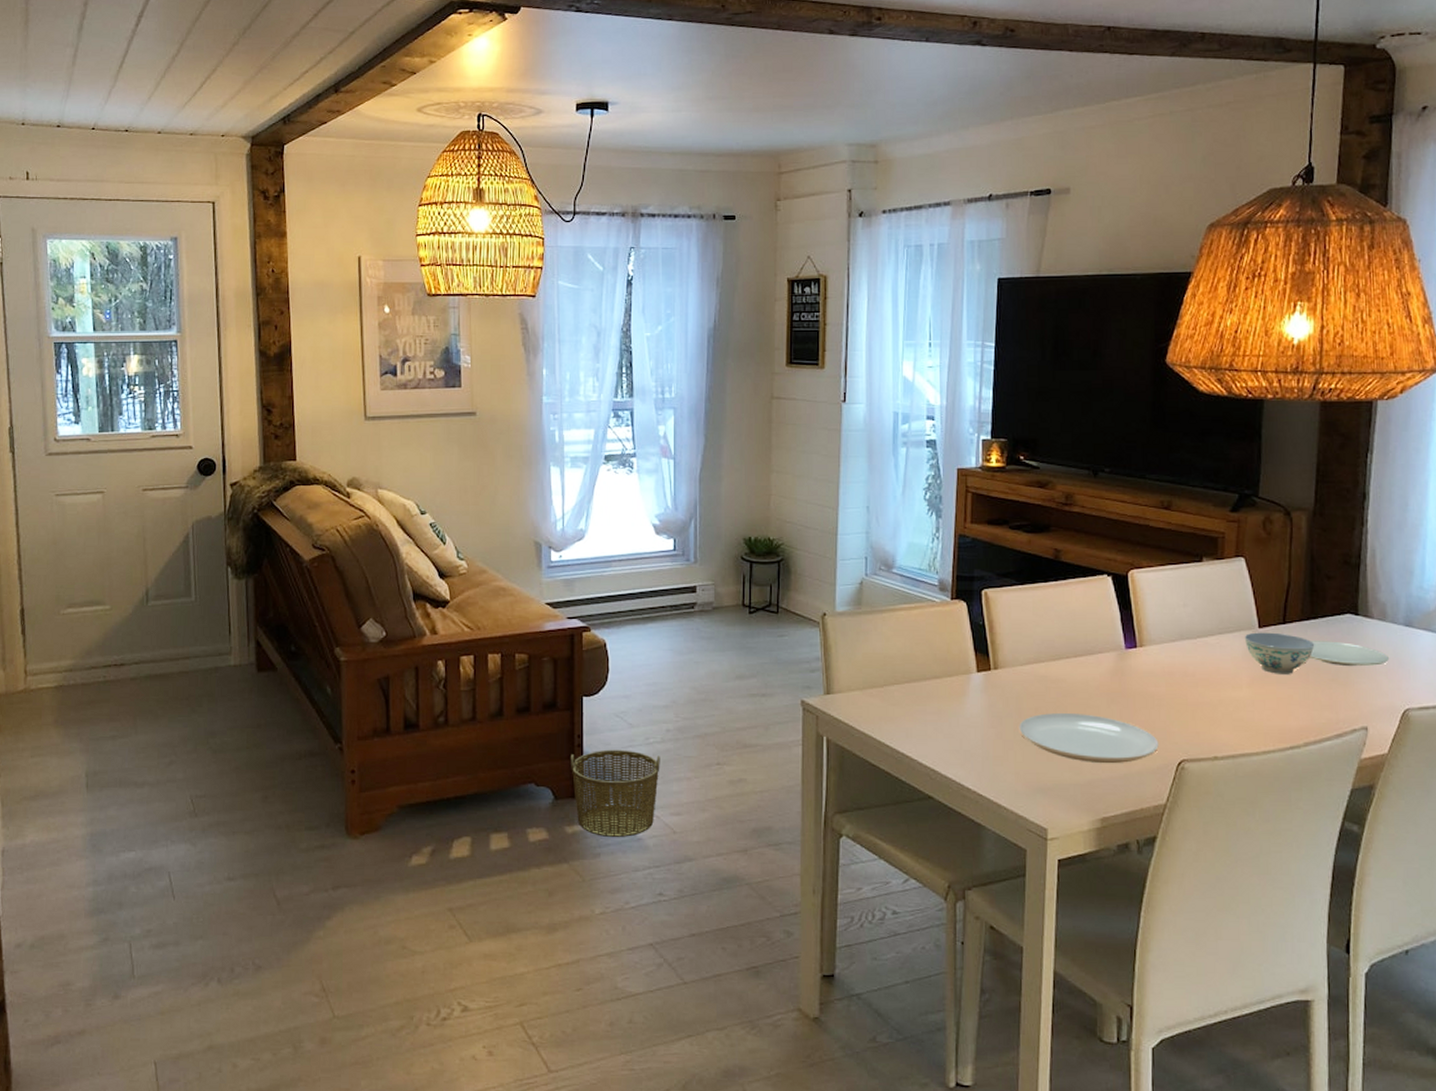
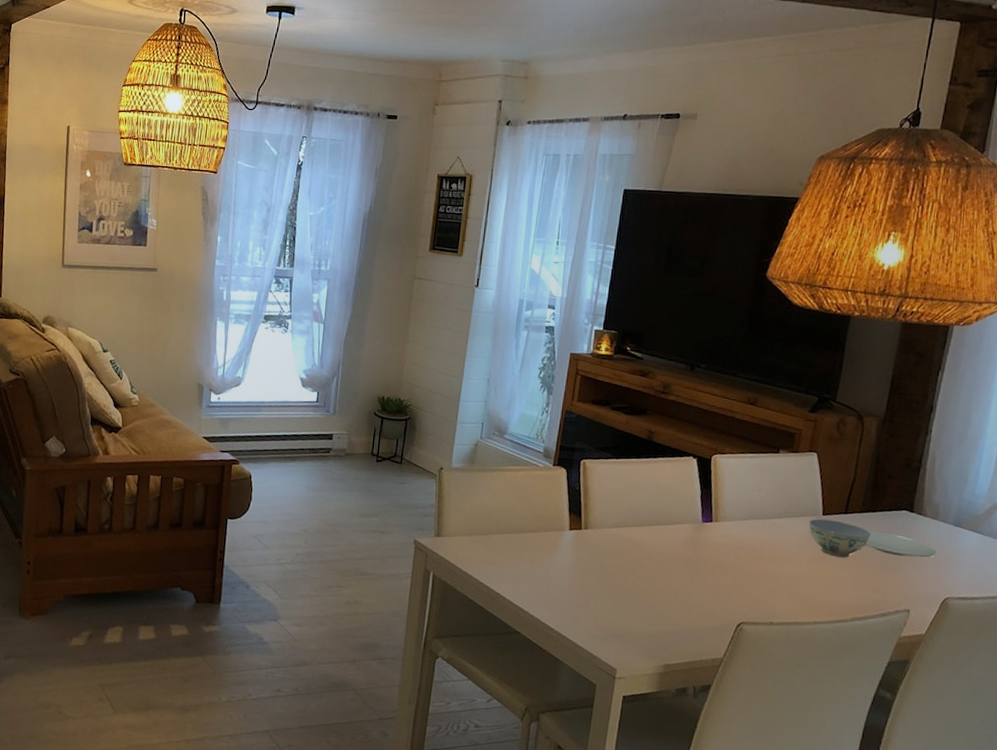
basket: present [571,749,660,837] -> none [212,565,289,640]
plate: present [1019,713,1159,764] -> none [601,571,723,620]

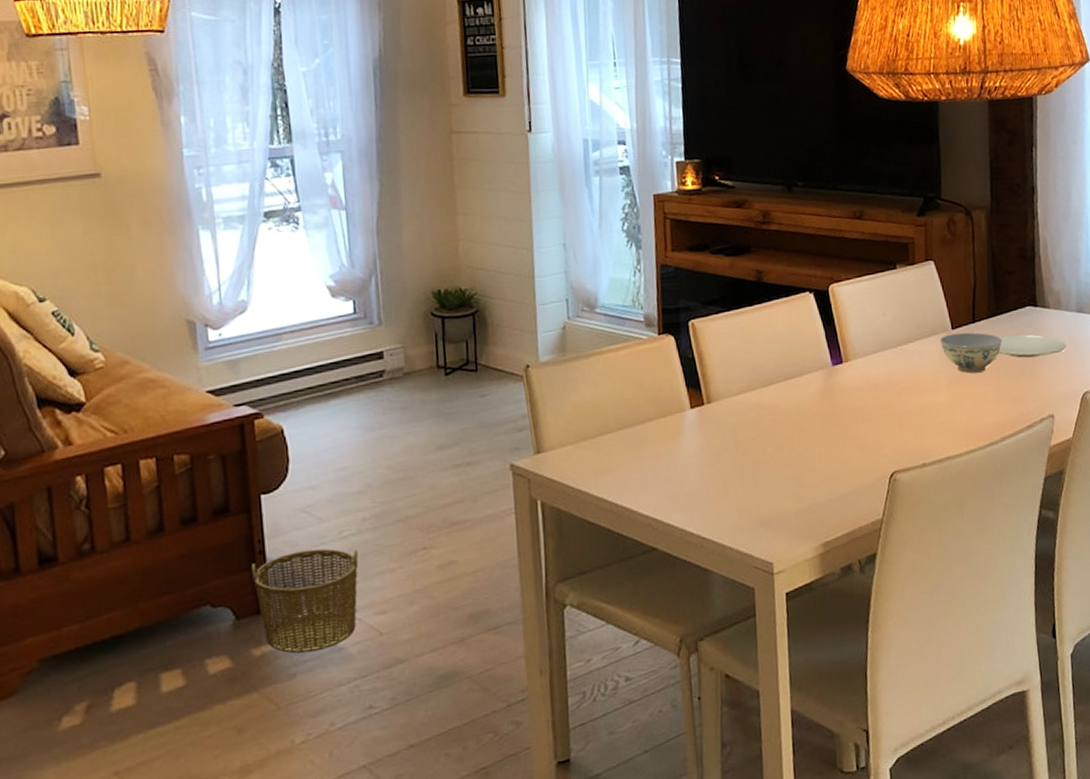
basket: none [212,565,289,640] -> present [252,548,359,654]

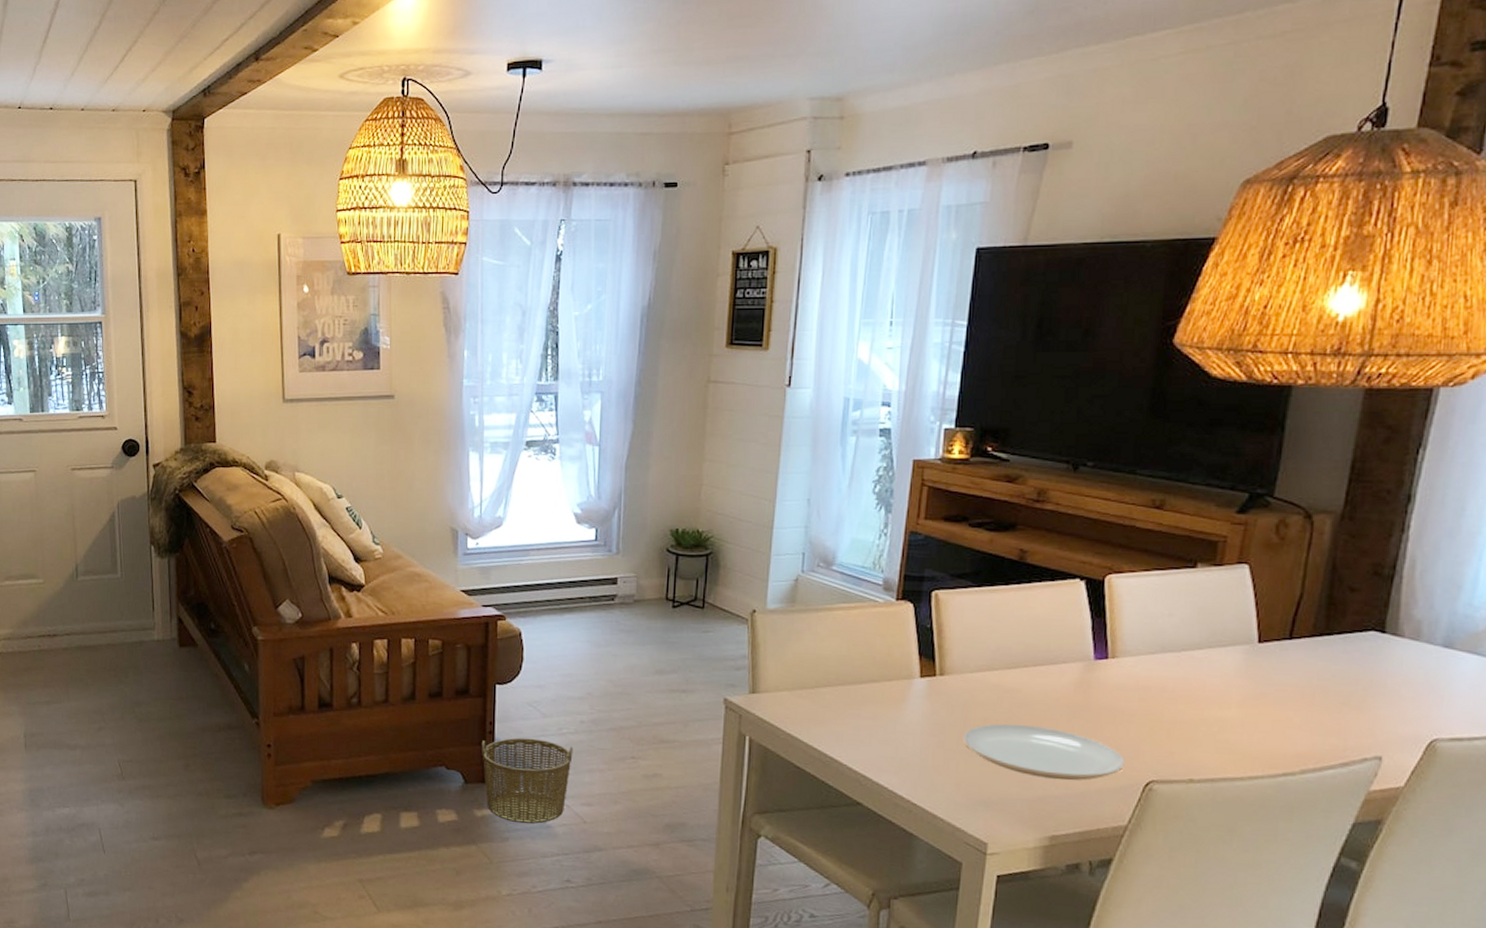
plate: none [736,438,871,488] -> present [963,724,1125,781]
bowl: present [939,332,1003,374] -> none [1239,647,1327,695]
plate: present [998,334,1067,358] -> none [1318,659,1420,690]

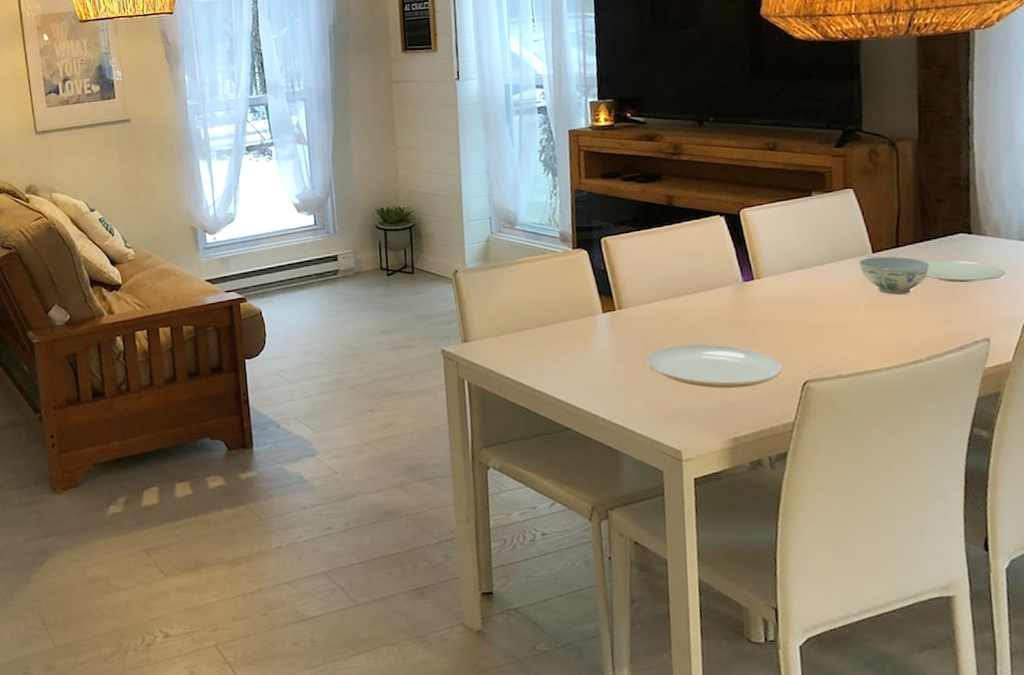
basket: present [482,737,573,824] -> none [239,403,319,480]
bowl: none [1239,647,1327,695] -> present [858,256,930,295]
plate: none [1318,659,1420,690] -> present [925,260,1007,283]

